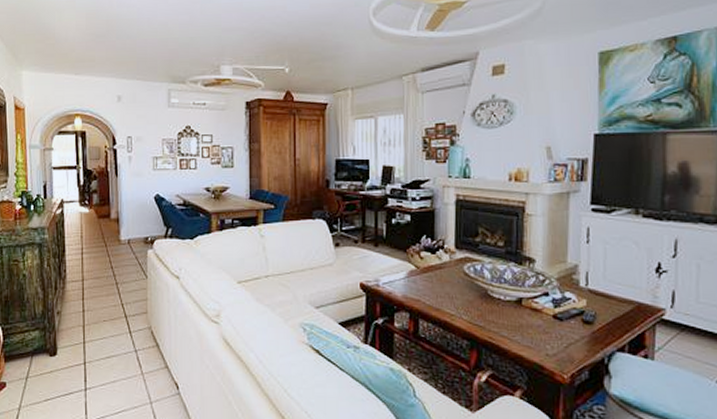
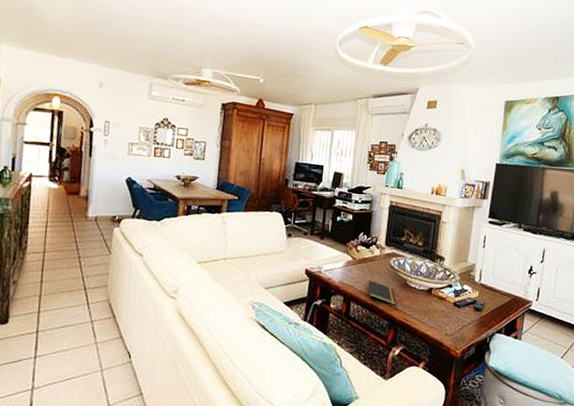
notepad: none [438,292,477,321] -> present [368,280,397,305]

